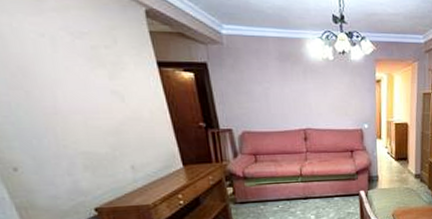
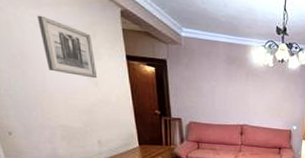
wall art: none [39,23,124,93] -> present [37,15,98,79]

